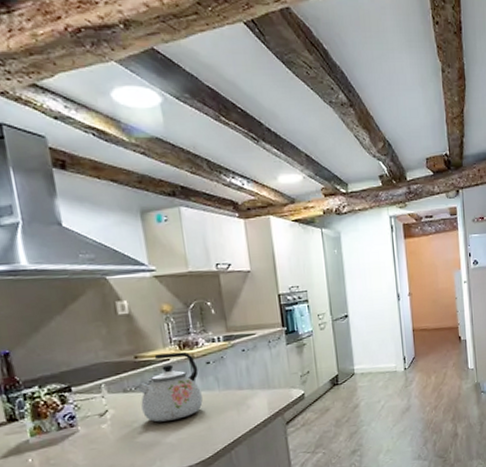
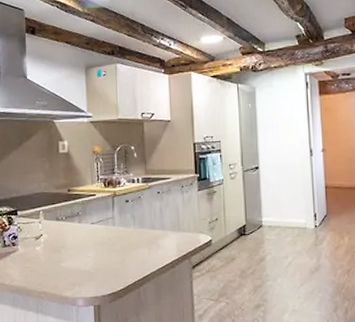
kettle: present [137,351,203,422] -> none [67,189,119,251]

